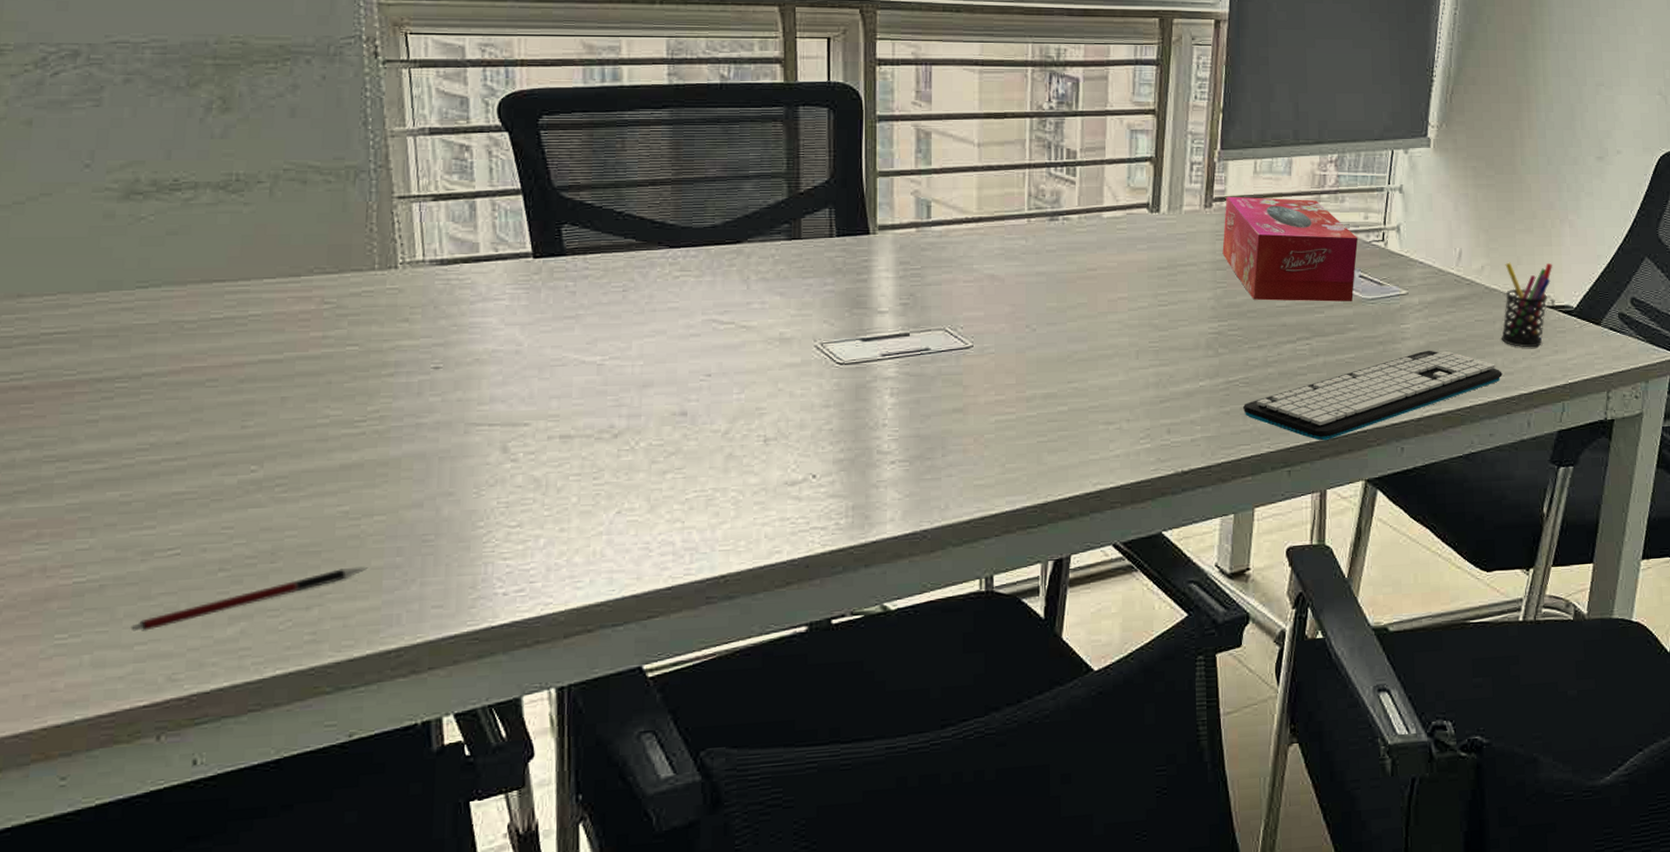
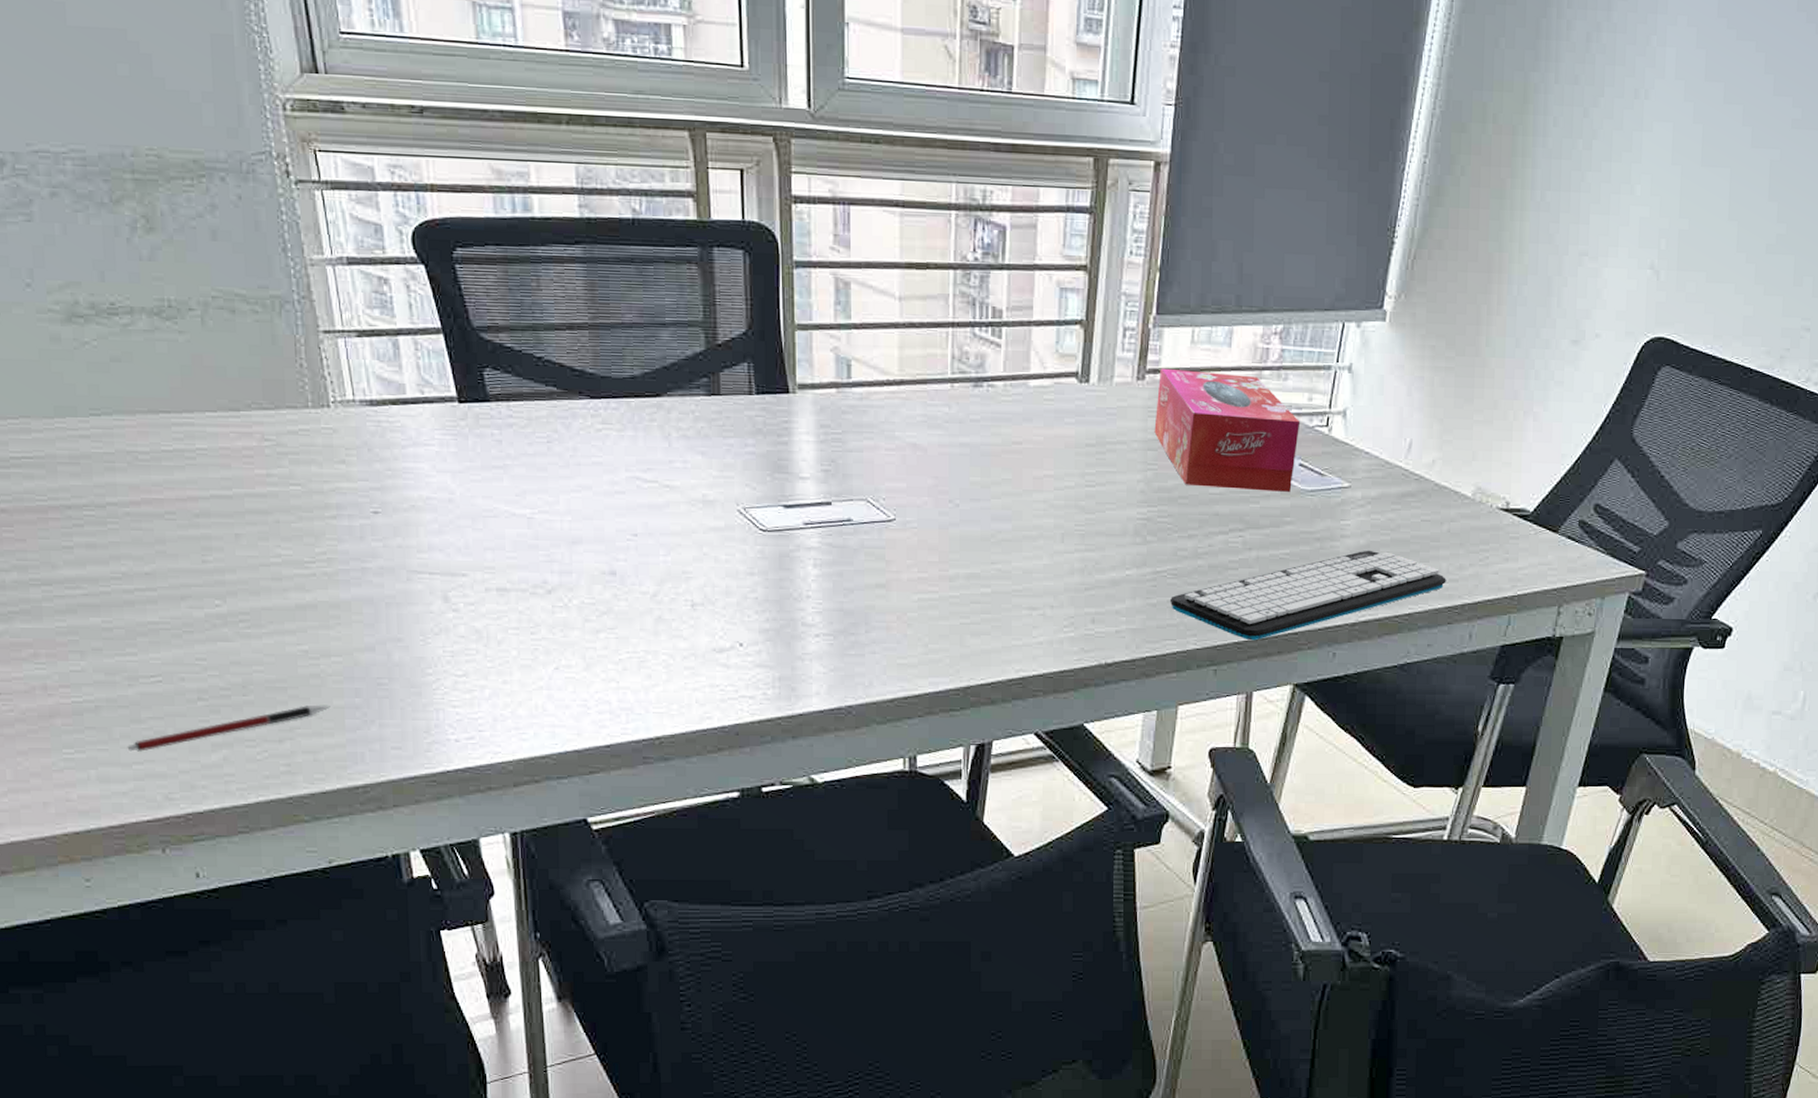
pen holder: present [1501,262,1552,348] -> none [1447,457,1511,554]

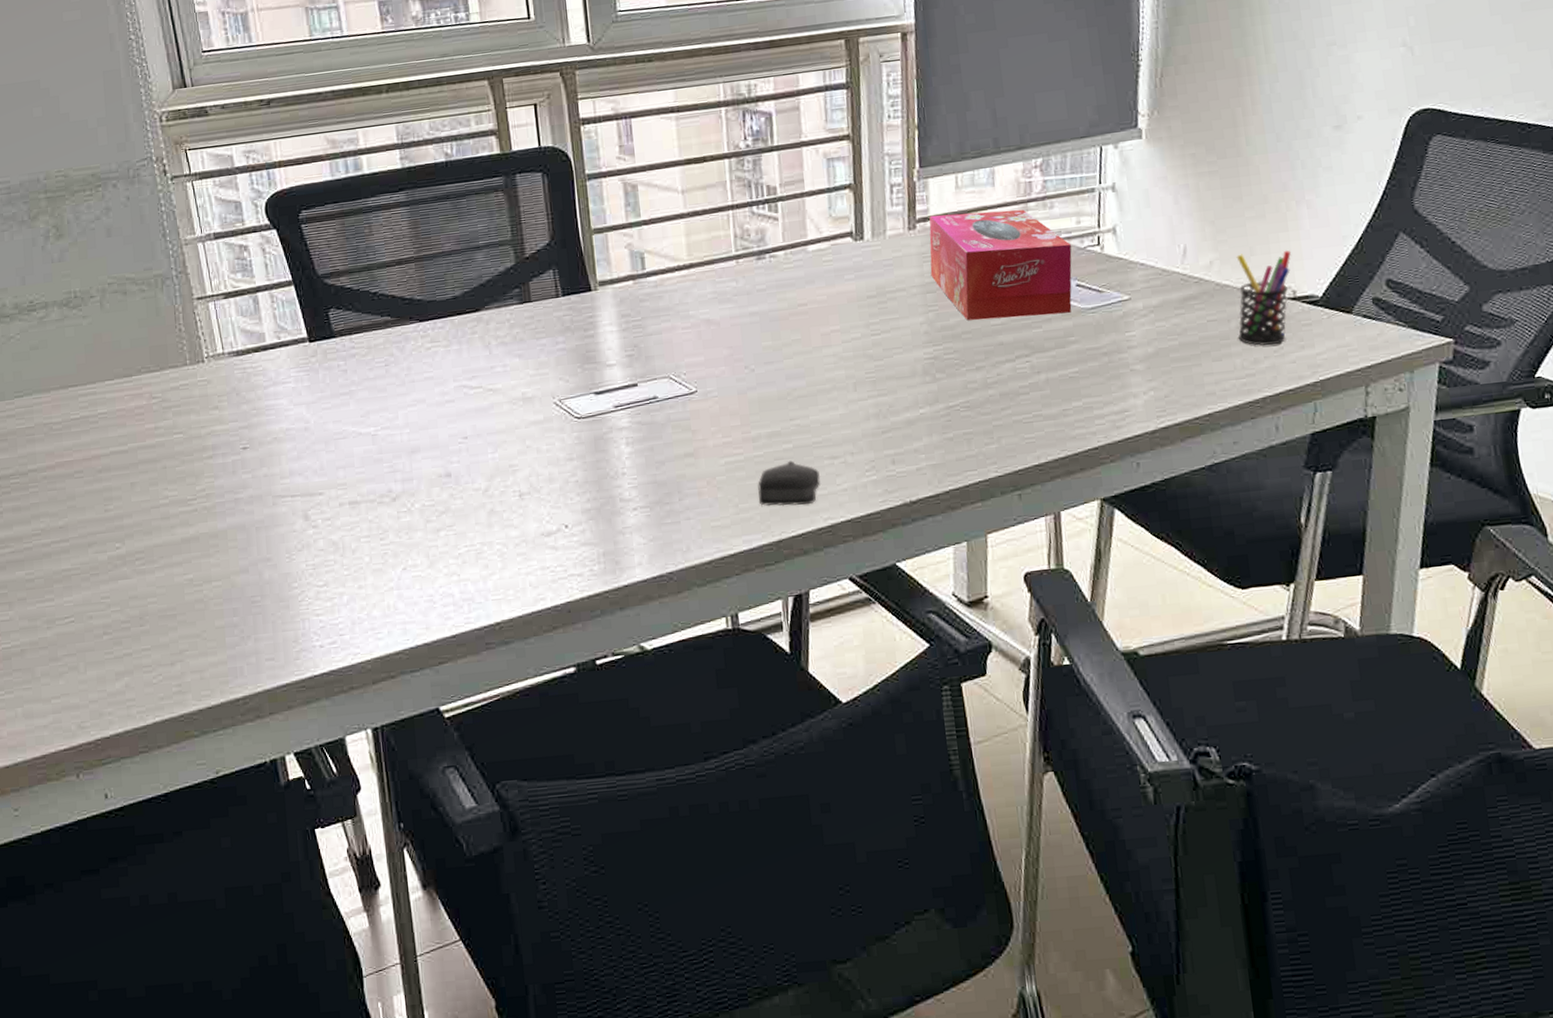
pen: present [127,704,330,752] -> none [47,626,213,688]
computer mouse: none [950,605,1016,654] -> present [758,460,820,507]
keyboard: present [1169,550,1446,641] -> none [965,356,1243,461]
pen holder: none [1447,457,1511,554] -> present [1236,250,1291,346]

